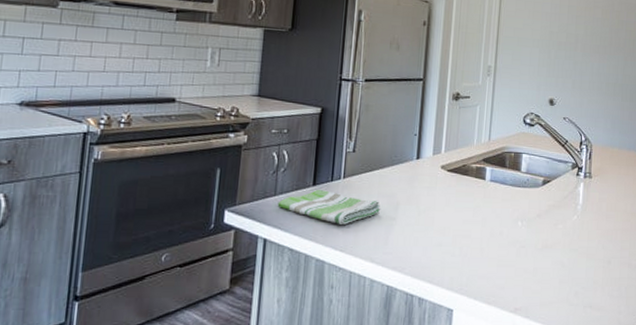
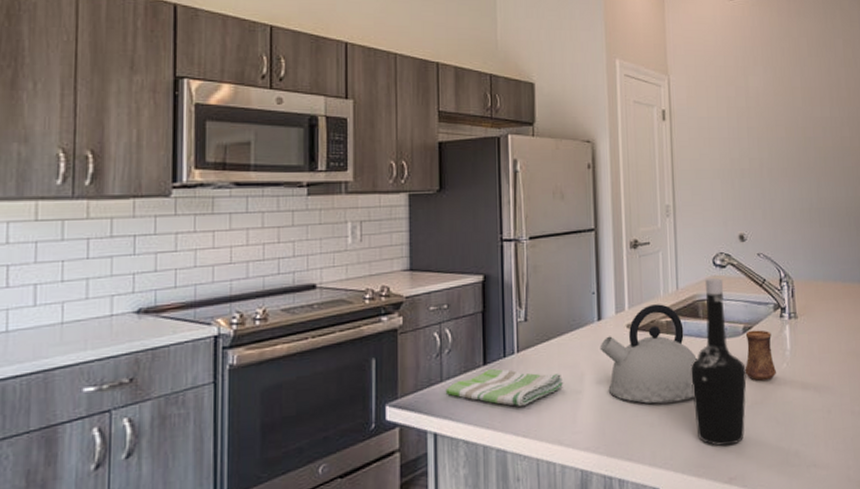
kettle: none [415,151,499,237] -> present [600,304,697,404]
bottle: none [491,134,541,281] -> present [690,278,747,446]
cup: none [540,184,567,228] -> present [745,330,776,381]

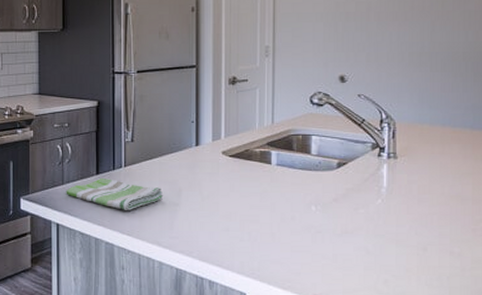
kettle: present [600,304,697,404] -> none [196,135,288,223]
bottle: present [690,278,747,446] -> none [280,116,338,267]
cup: present [745,330,776,381] -> none [336,166,369,213]

